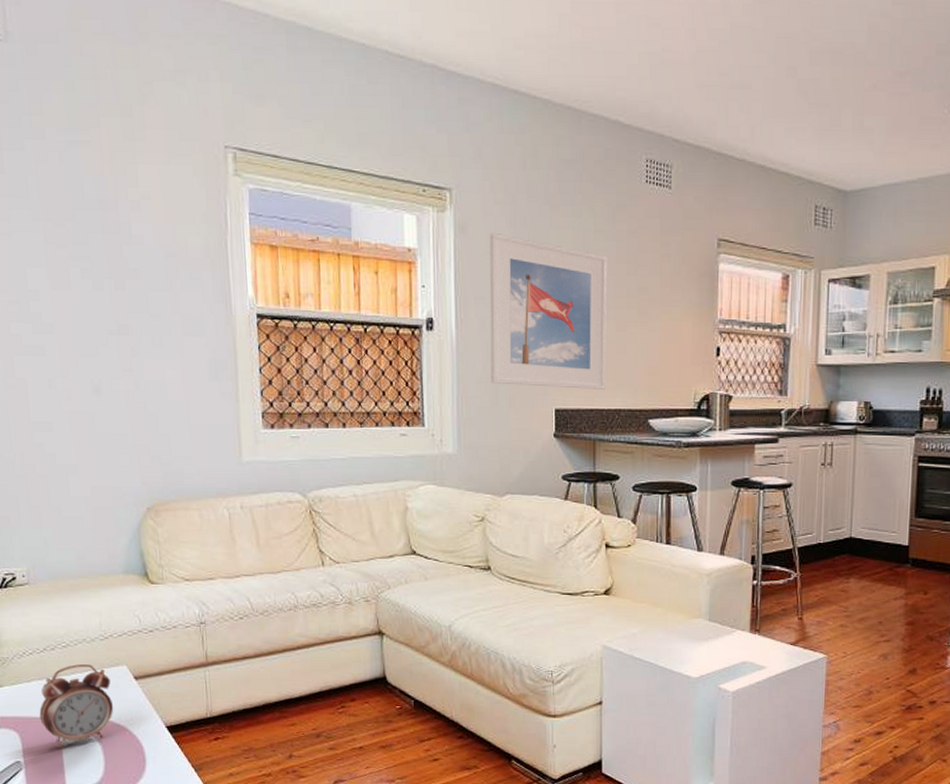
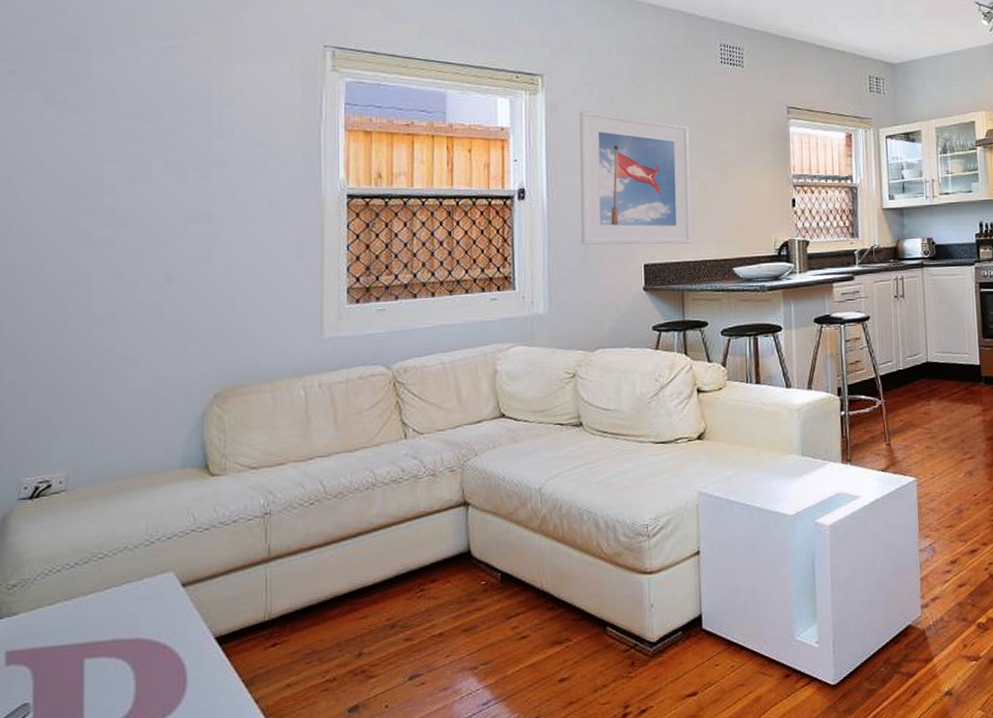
alarm clock: present [39,664,114,749] -> none [60,575,154,681]

